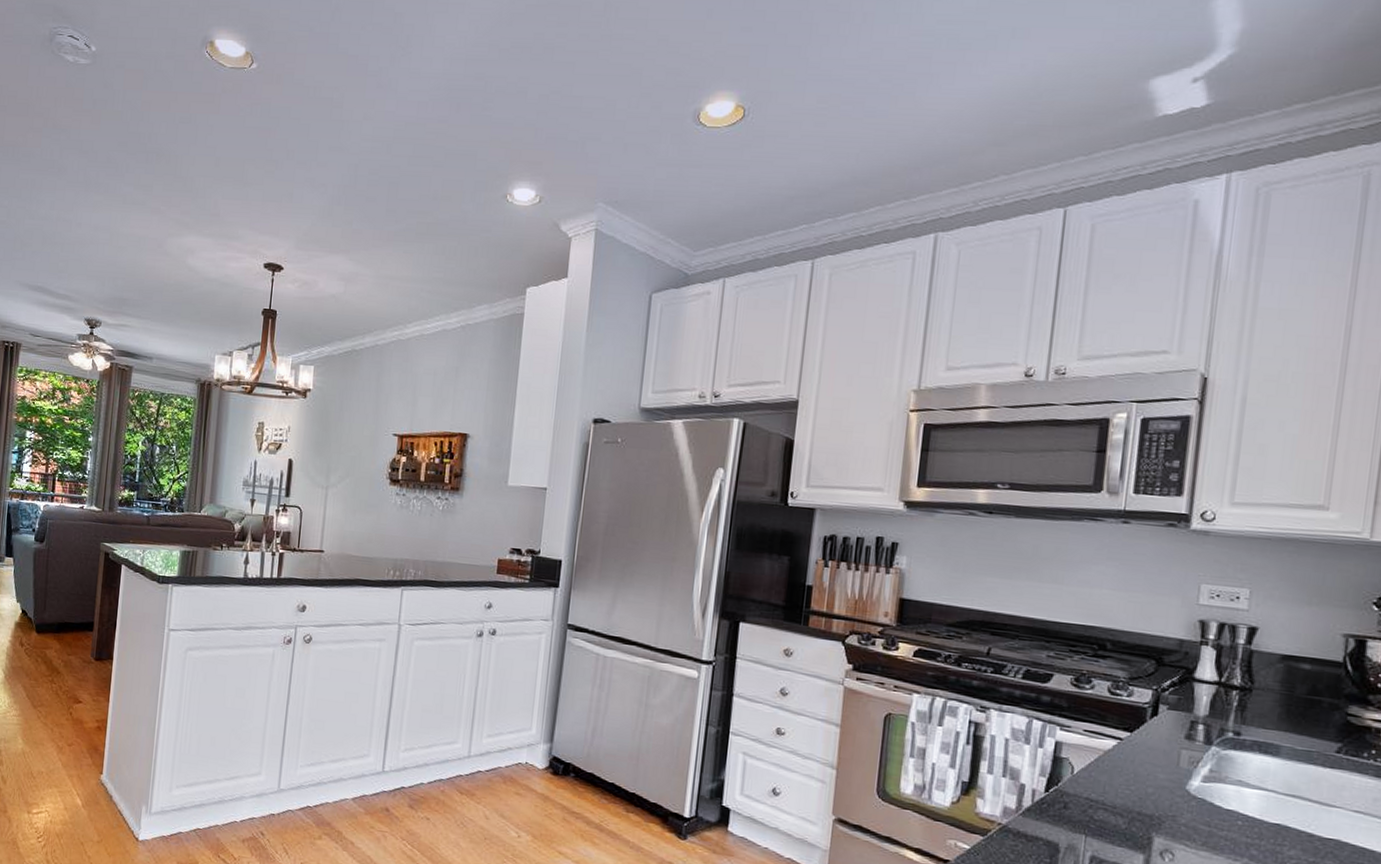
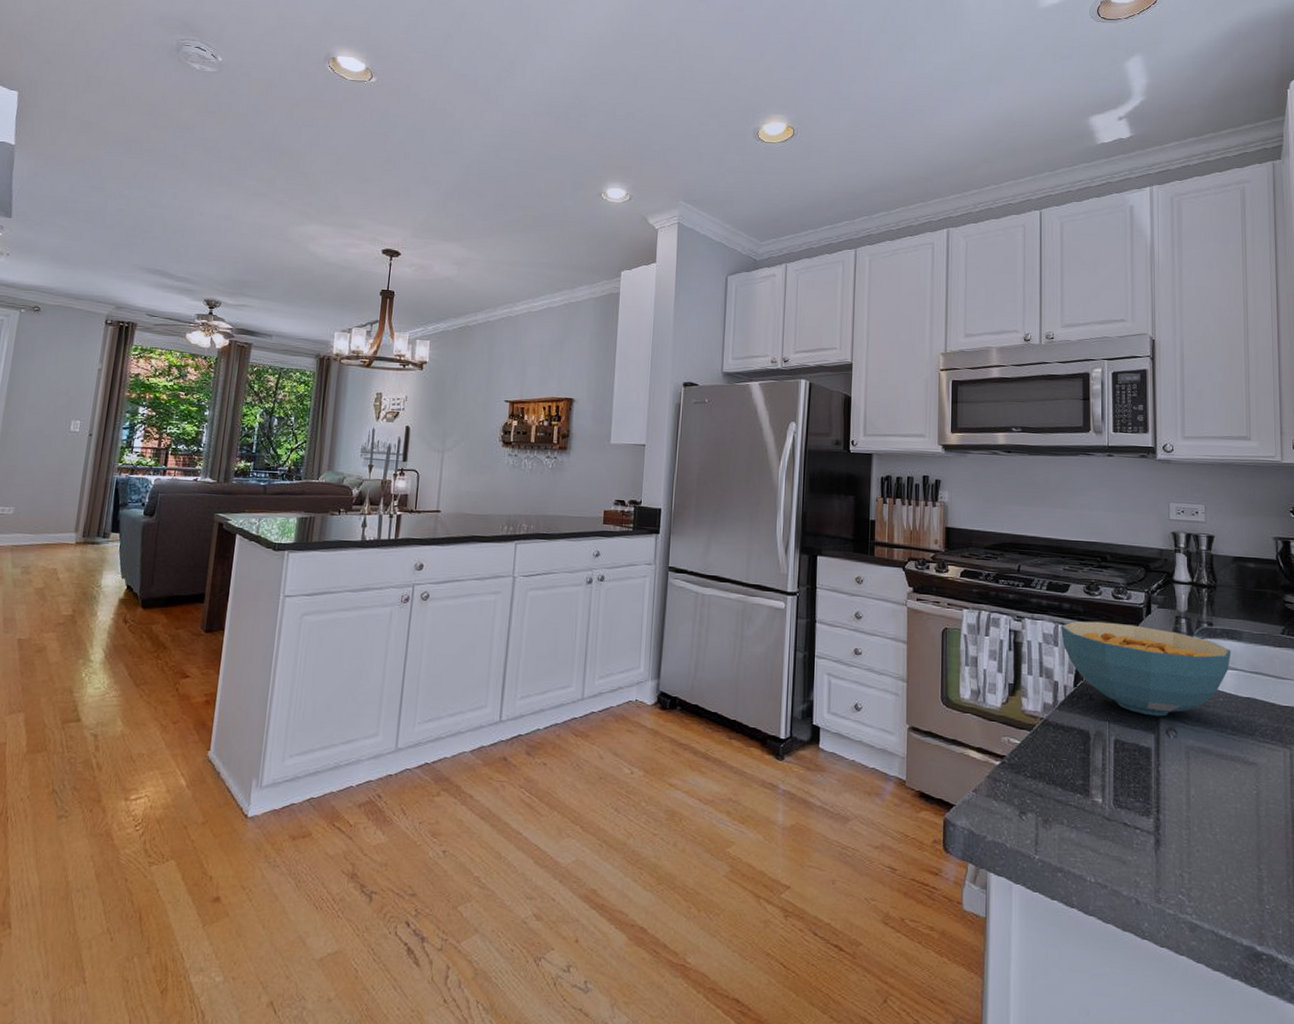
cereal bowl: none [1035,716,1262,836] -> present [1061,621,1231,717]

